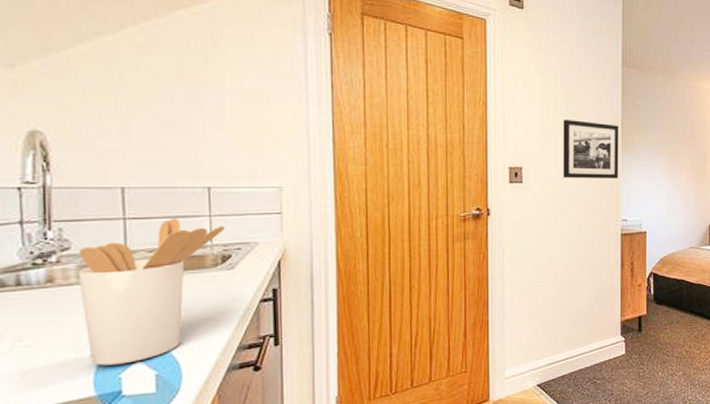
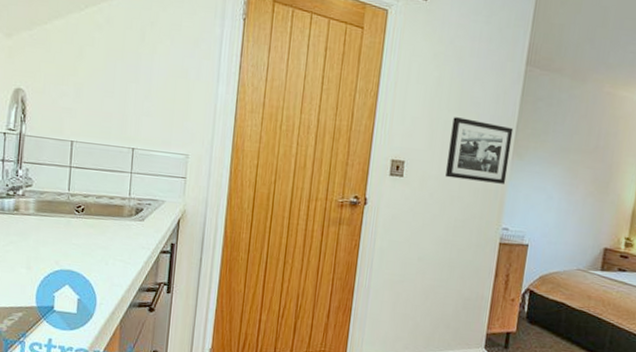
utensil holder: present [78,219,225,366] -> none [35,171,141,286]

